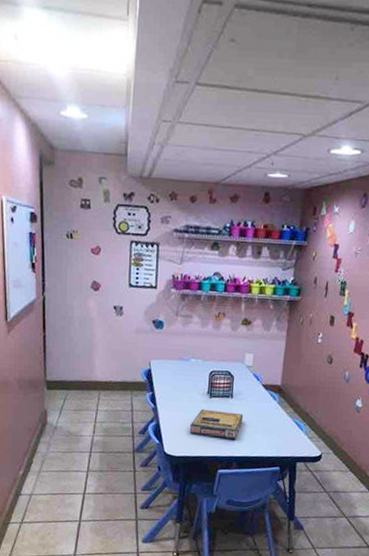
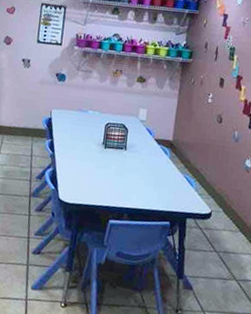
video game box: present [190,409,244,439] -> none [84,158,136,191]

